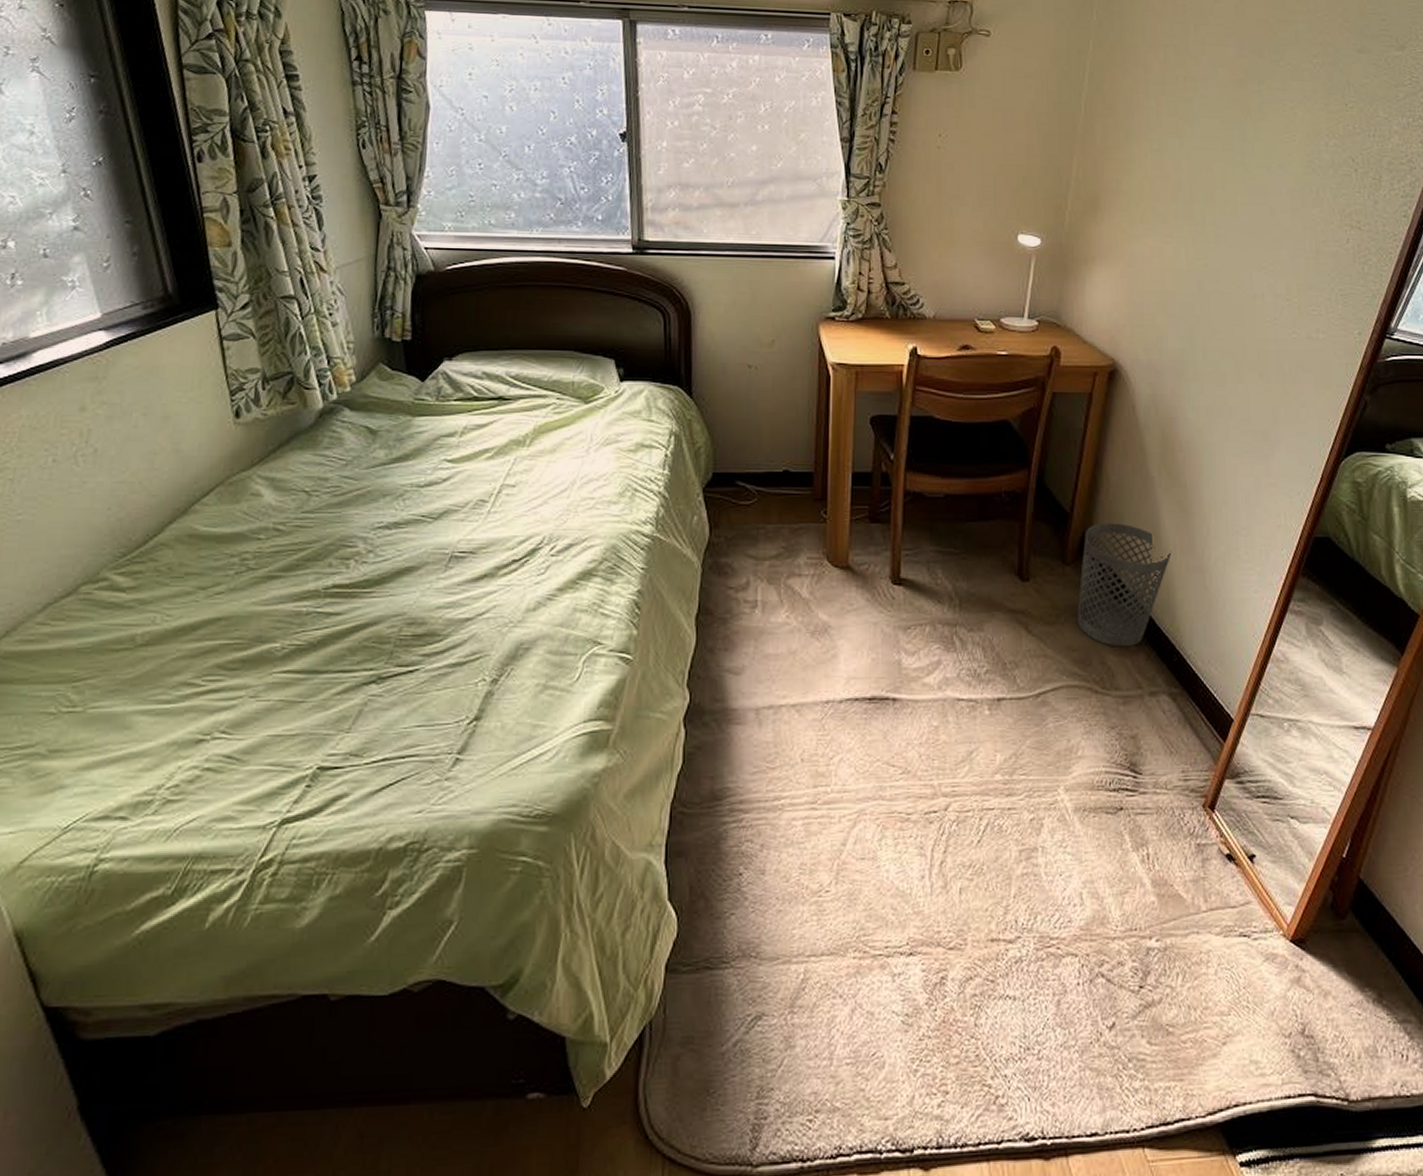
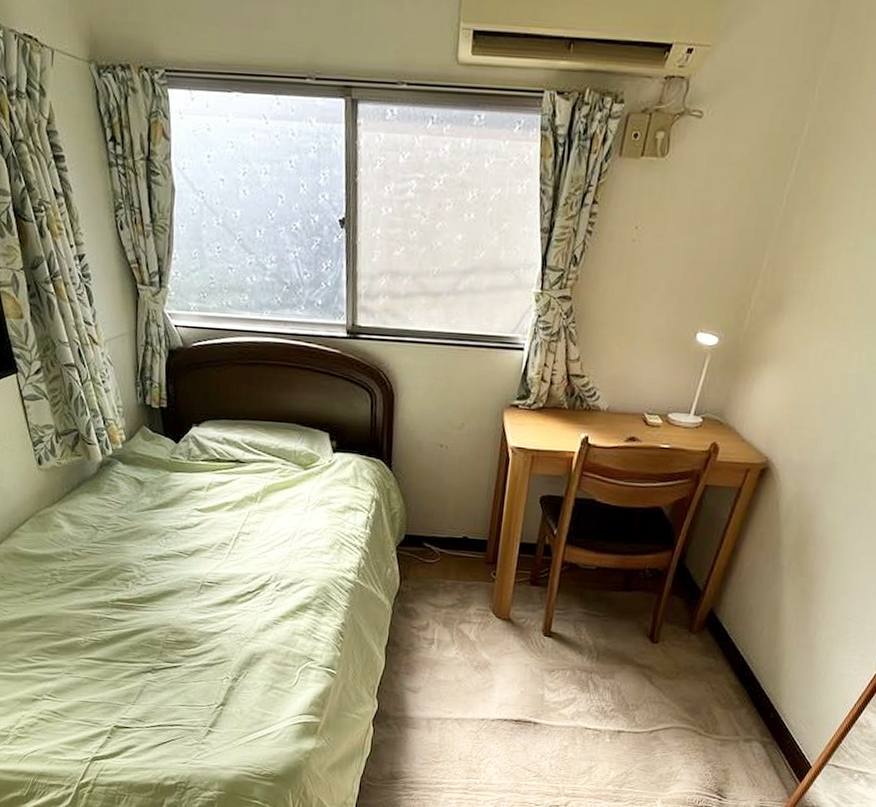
wastebasket: present [1077,523,1172,647] -> none [693,601,787,703]

